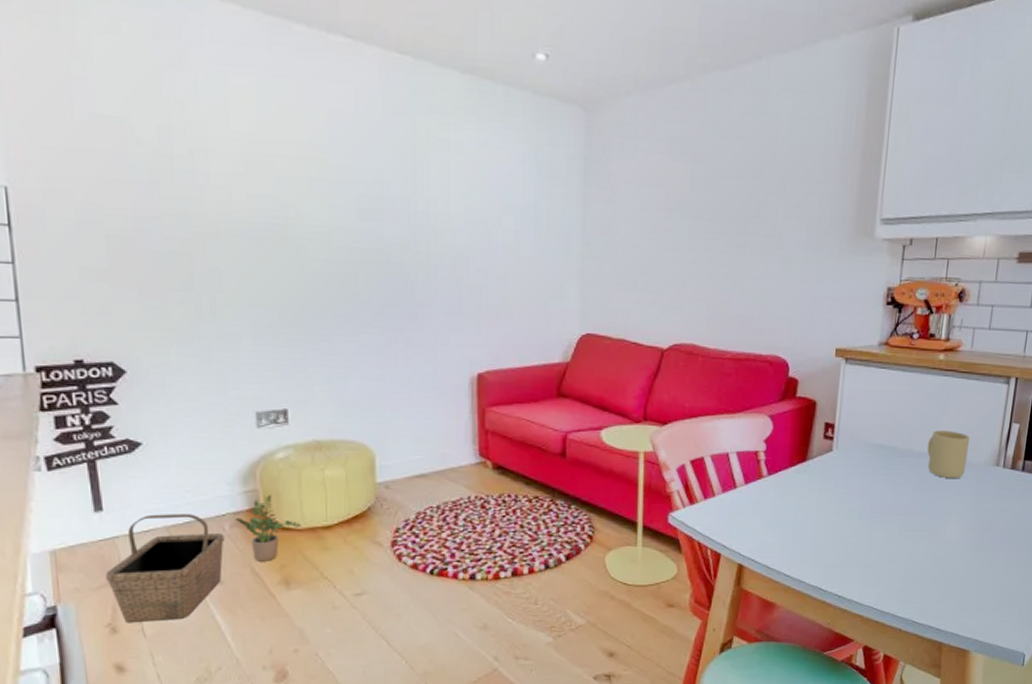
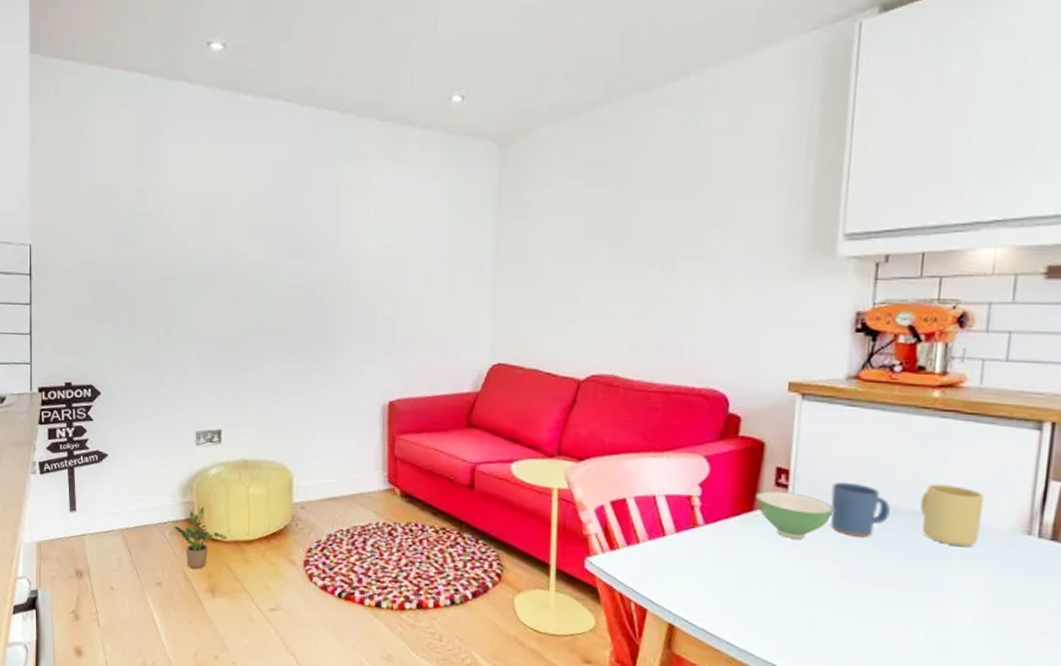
basket: present [106,514,225,624] -> none [74,517,165,615]
bowl: none [808,443,867,482] -> present [755,491,834,539]
mug: none [864,432,907,477] -> present [830,481,891,537]

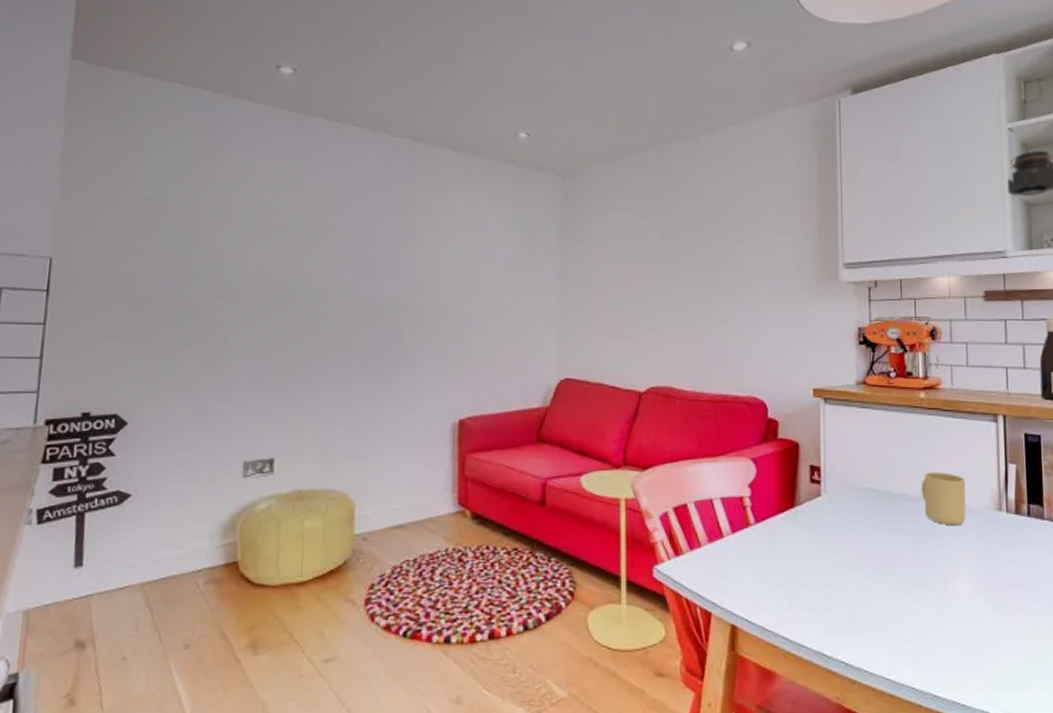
potted plant: present [174,506,228,569] -> none [210,547,276,622]
bowl: present [755,491,834,539] -> none [795,487,858,530]
mug: present [830,481,891,537] -> none [854,475,900,524]

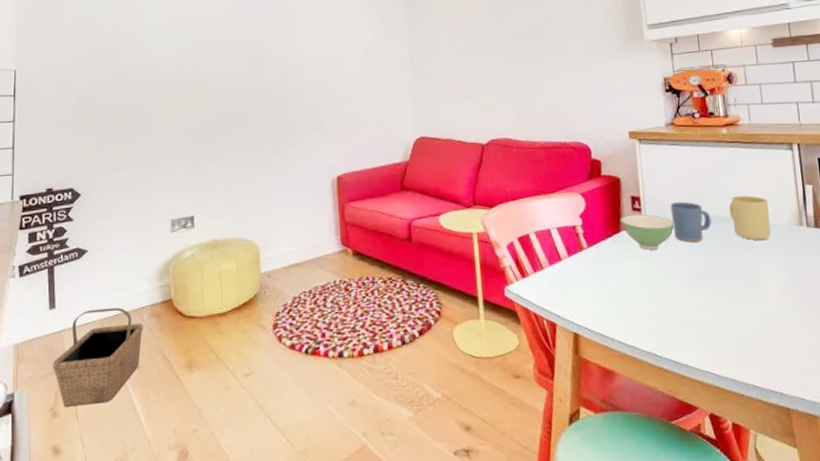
basket: none [73,570,198,694] -> present [53,308,143,408]
bowl: none [795,487,858,530] -> present [619,214,675,250]
mug: none [854,475,900,524] -> present [670,201,712,243]

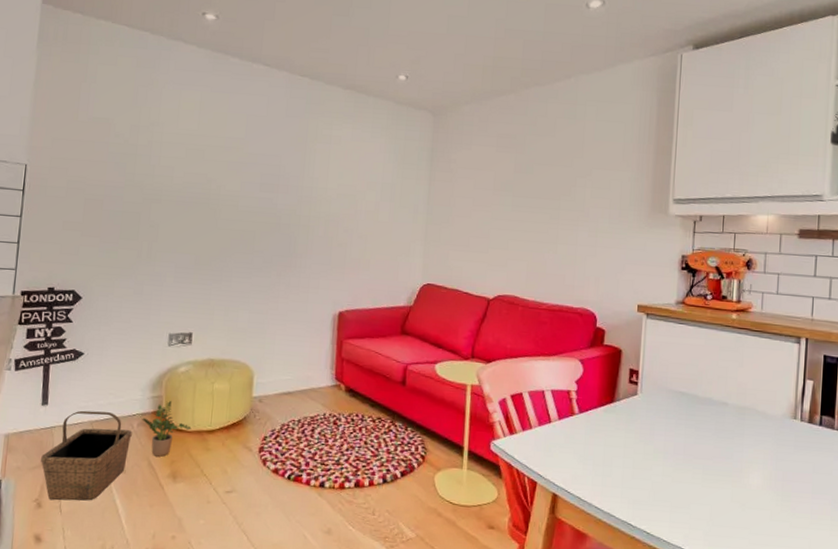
potted plant: none [152,287,203,347] -> present [142,400,192,457]
bowl: present [619,214,675,250] -> none [615,387,669,424]
mug: present [670,201,712,243] -> none [667,380,706,422]
cup: present [728,195,771,240] -> none [725,382,767,428]

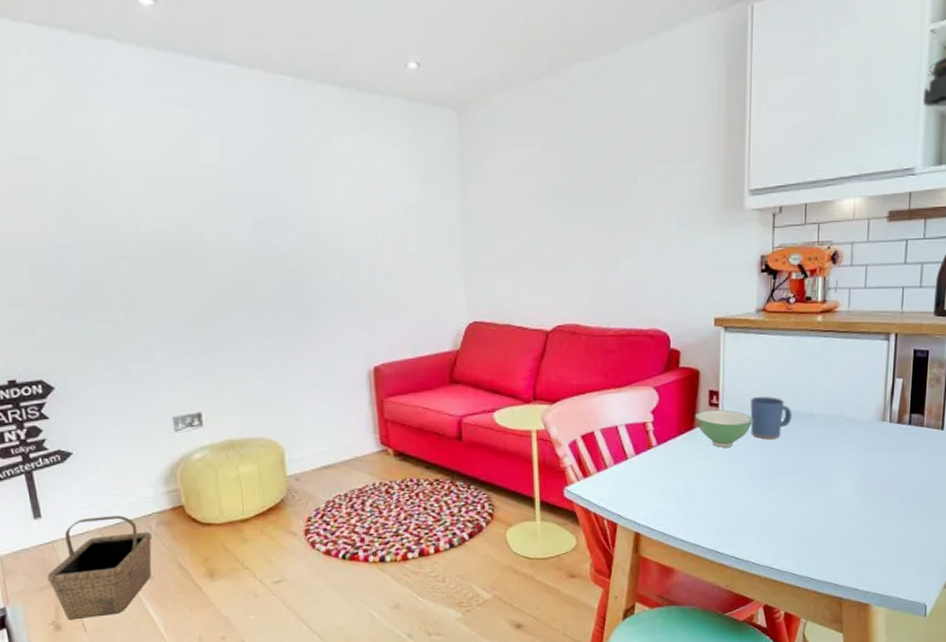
potted plant: present [142,400,192,457] -> none [160,492,221,556]
bowl: none [615,387,669,424] -> present [694,410,753,447]
mug: none [667,380,706,422] -> present [750,396,792,439]

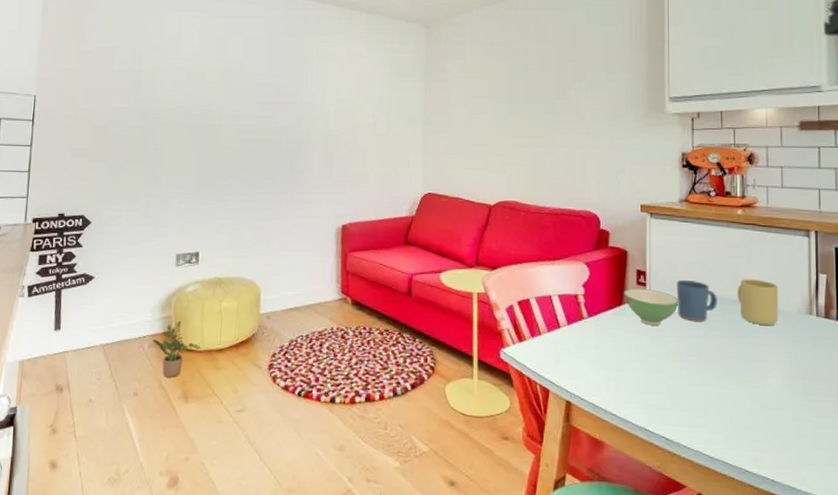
basket: present [47,516,152,620] -> none [55,334,143,426]
potted plant: none [160,492,221,556] -> present [152,320,201,378]
cup: none [812,390,855,436] -> present [736,279,779,325]

